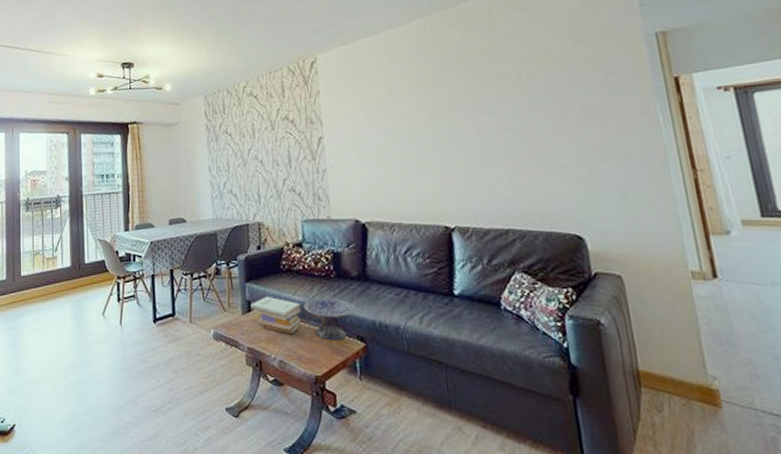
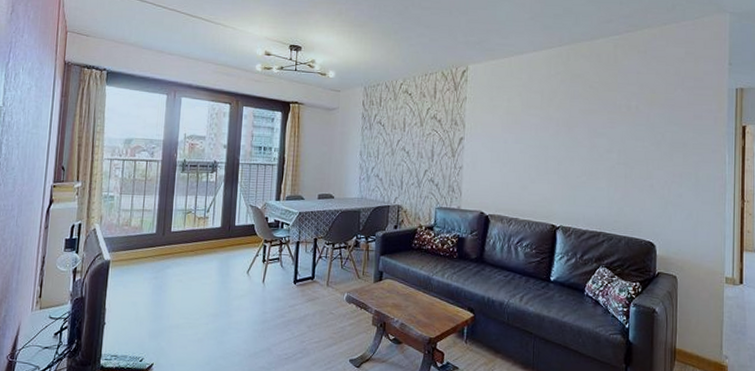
books: present [250,296,301,335] -> none [382,268,425,303]
decorative bowl: present [303,298,356,342] -> none [427,274,471,311]

